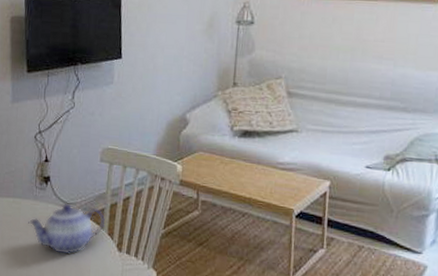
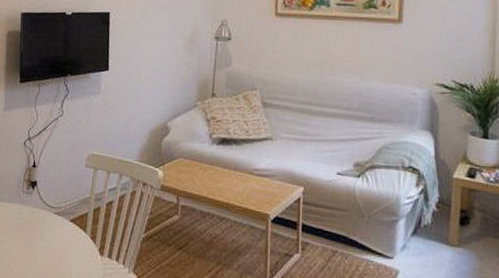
teapot: present [28,204,106,255] -> none [14,208,89,259]

